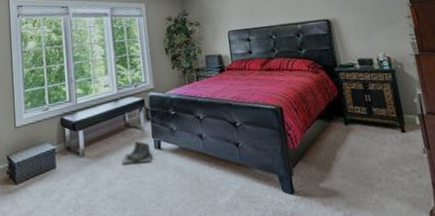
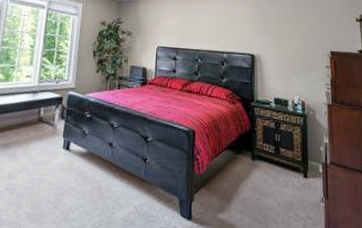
boots: present [121,141,153,164] -> none [27,138,60,161]

